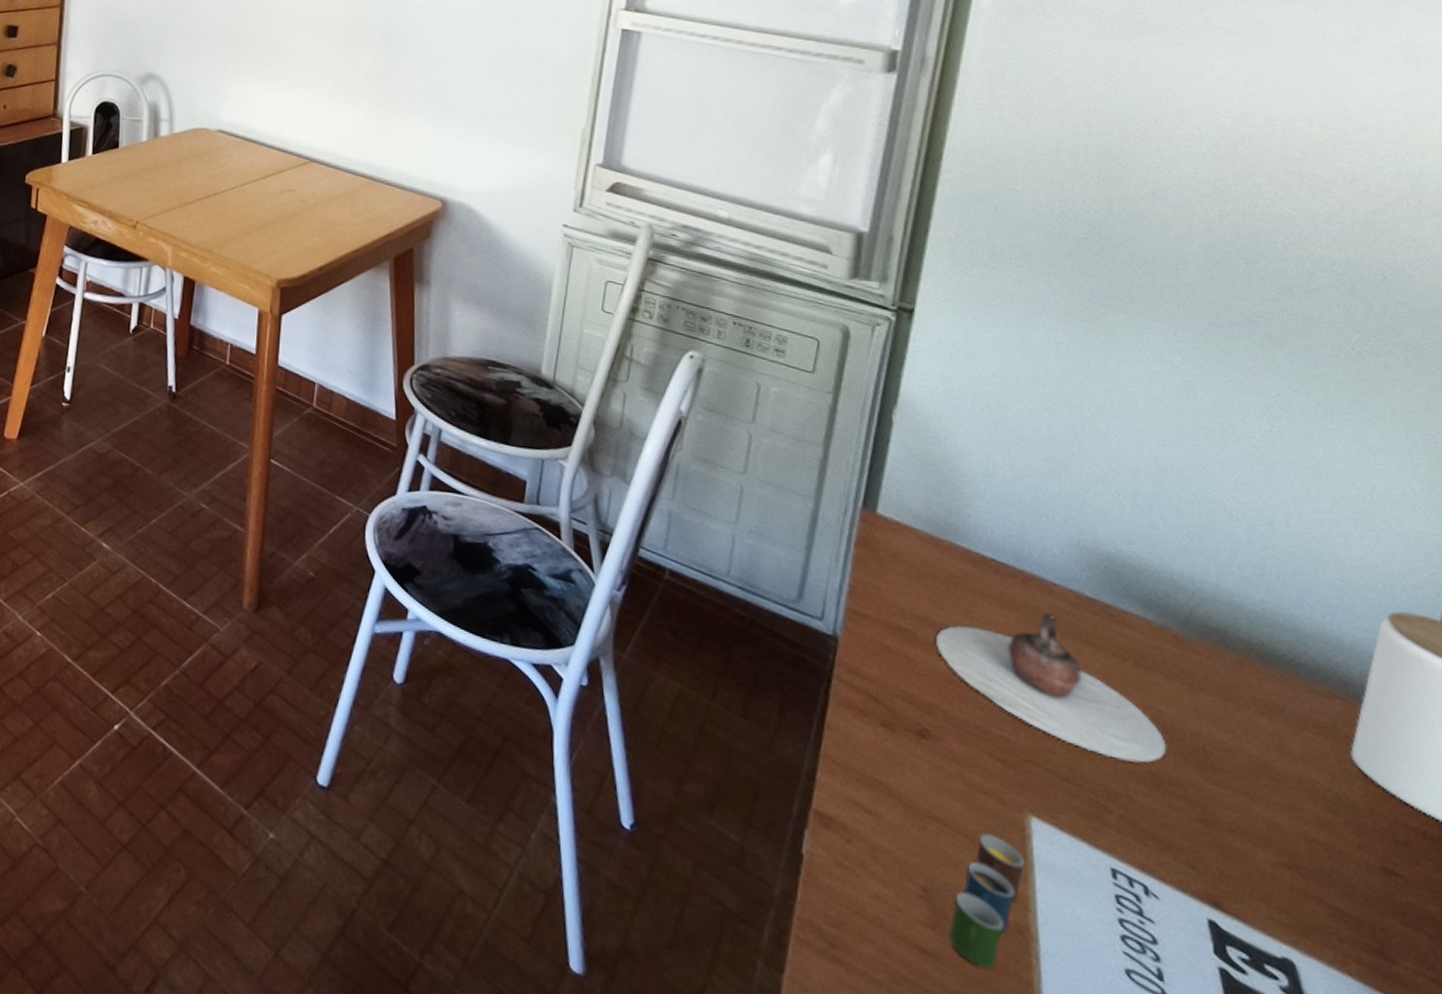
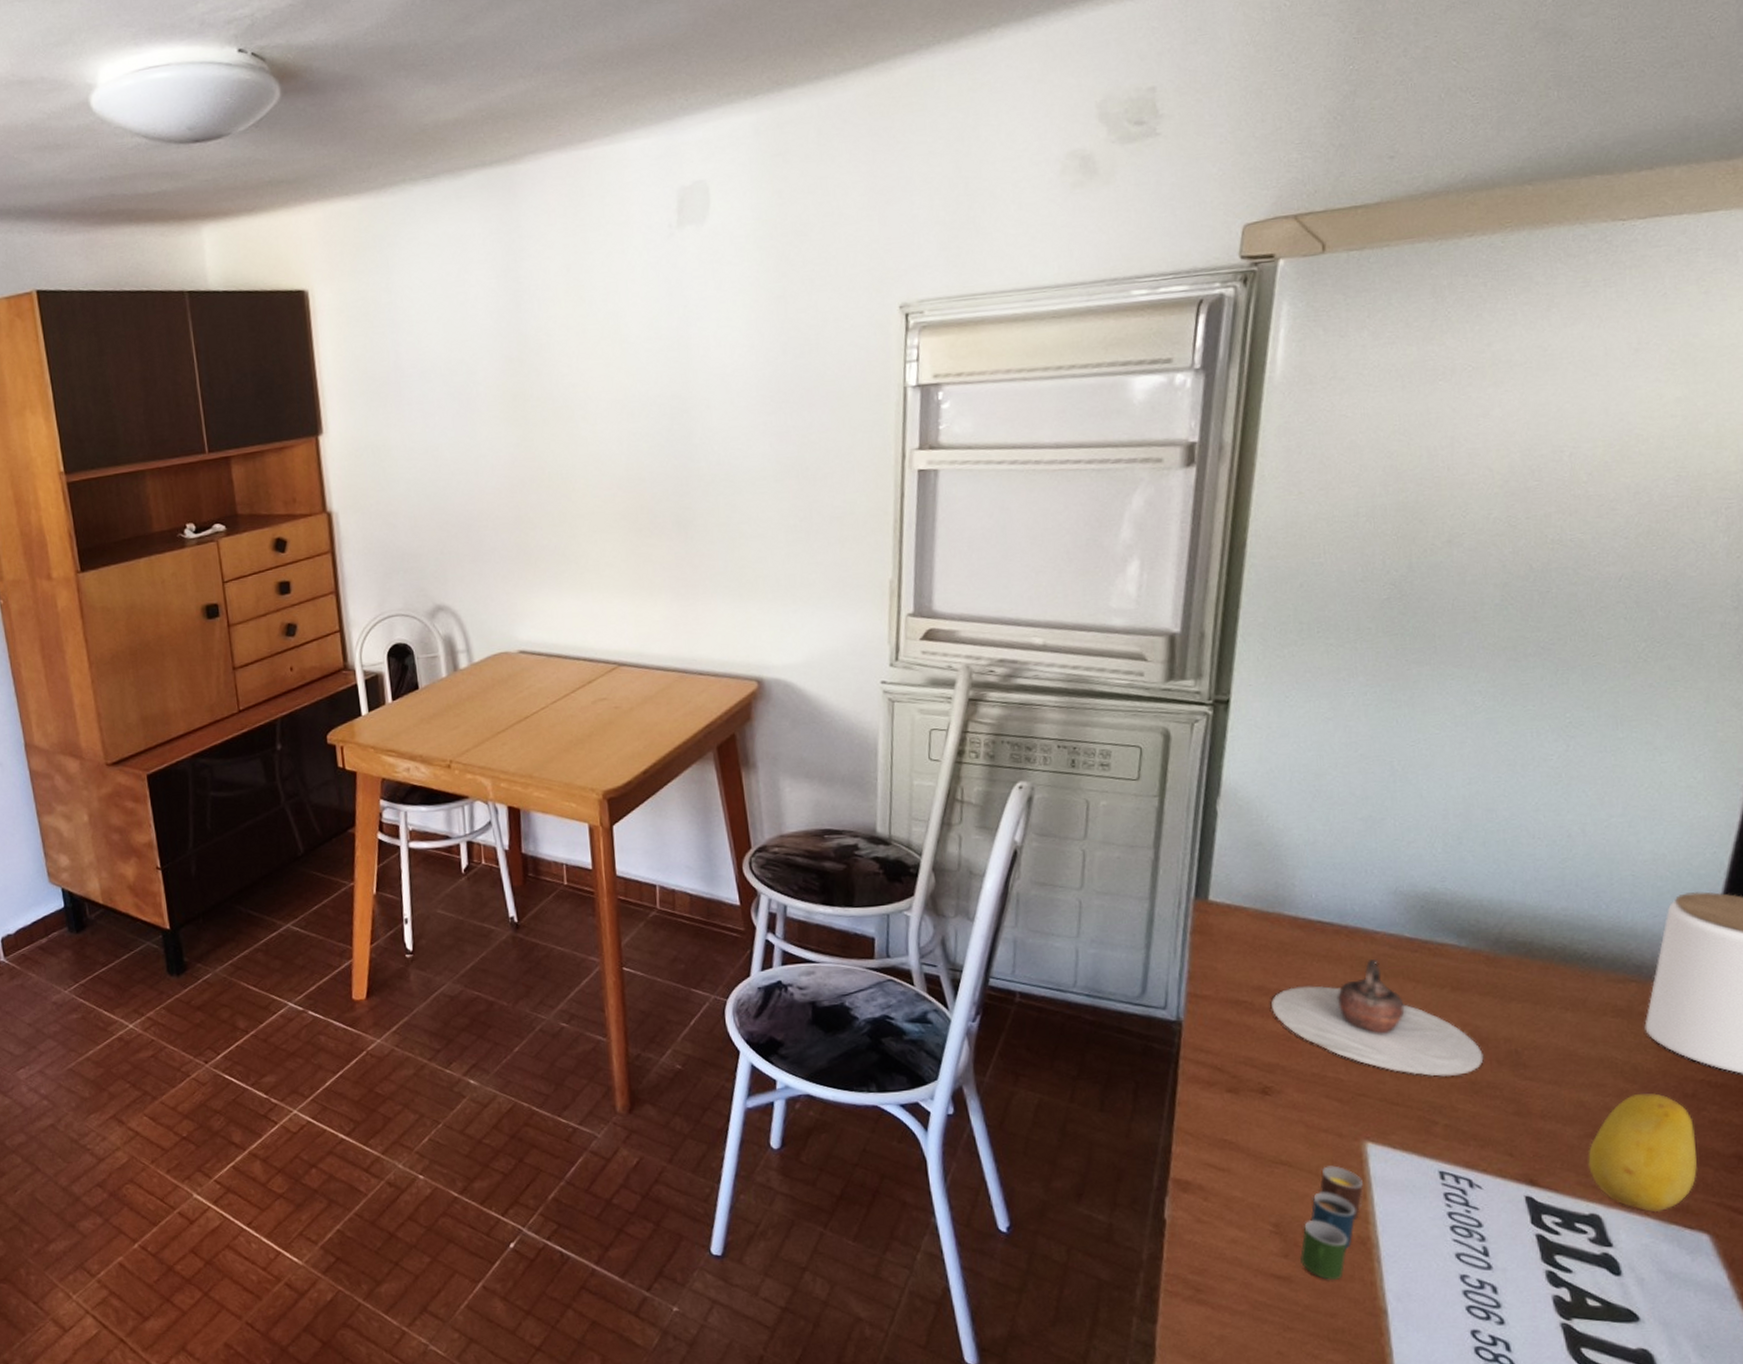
fruit: none [1282,827,1409,974] -> present [1588,1092,1697,1213]

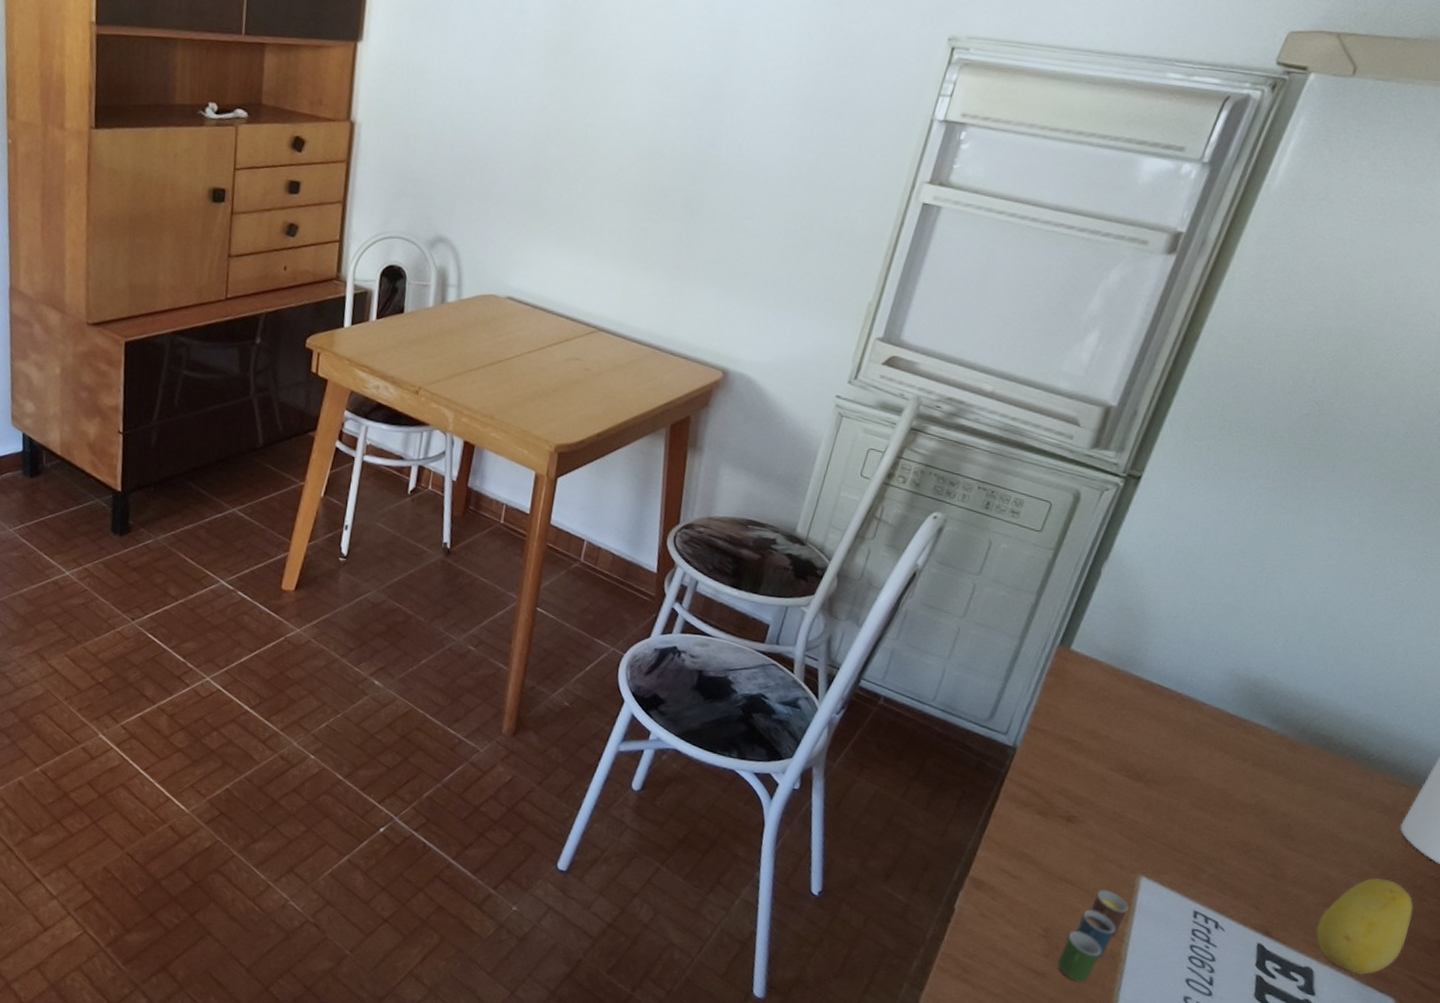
teapot: present [1271,959,1484,1077] -> none [1096,726,1261,836]

